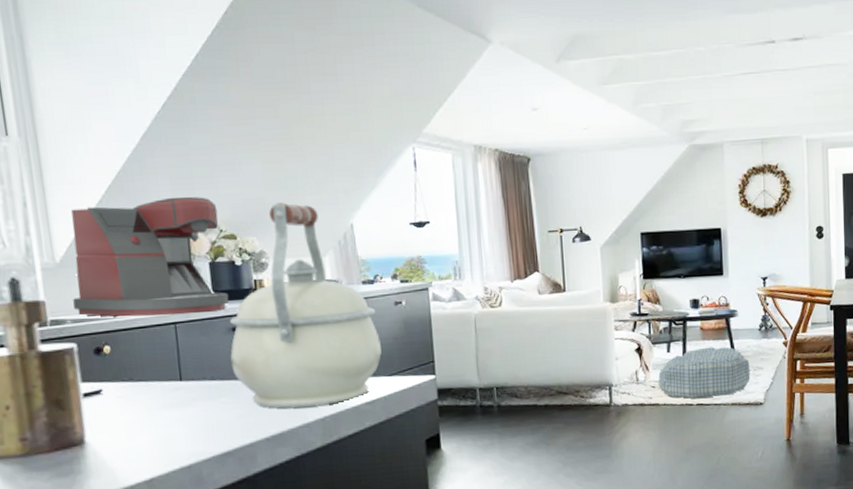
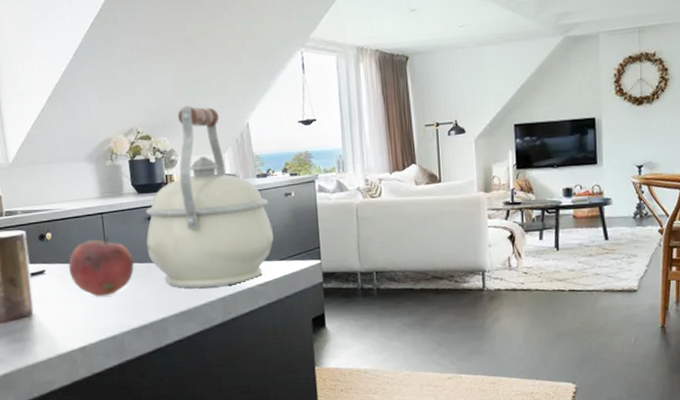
coffee machine: present [71,196,230,317] -> none [20,103,145,209]
fruit: none [132,349,215,420] -> present [68,236,134,297]
dog bed: present [658,346,751,399] -> none [530,234,624,285]

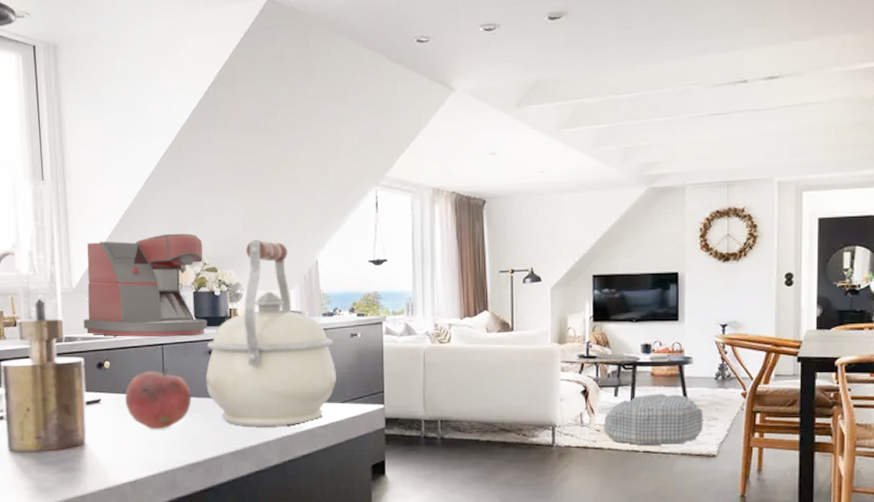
coffee machine: none [20,103,145,209] -> present [83,233,208,338]
dog bed: none [530,234,624,285] -> present [603,393,703,445]

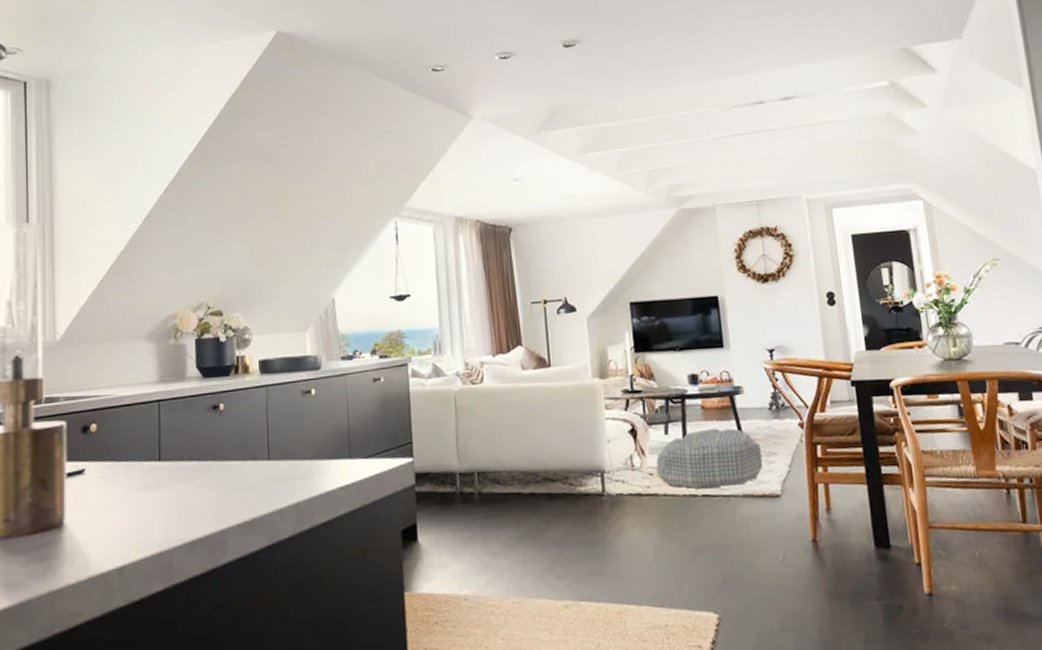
coffee machine: present [83,233,208,338] -> none [68,274,212,395]
fruit: present [124,367,192,430] -> none [113,427,192,503]
kettle: present [205,239,336,427] -> none [208,278,359,492]

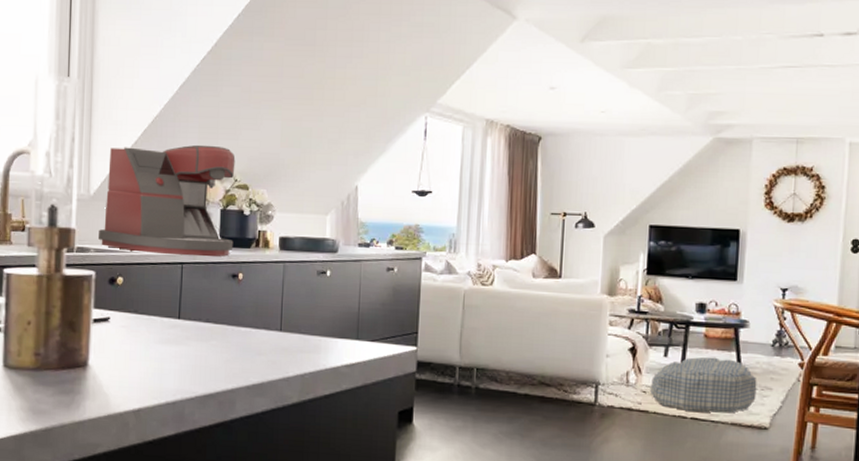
coffee machine: none [68,274,212,395] -> present [98,144,236,257]

